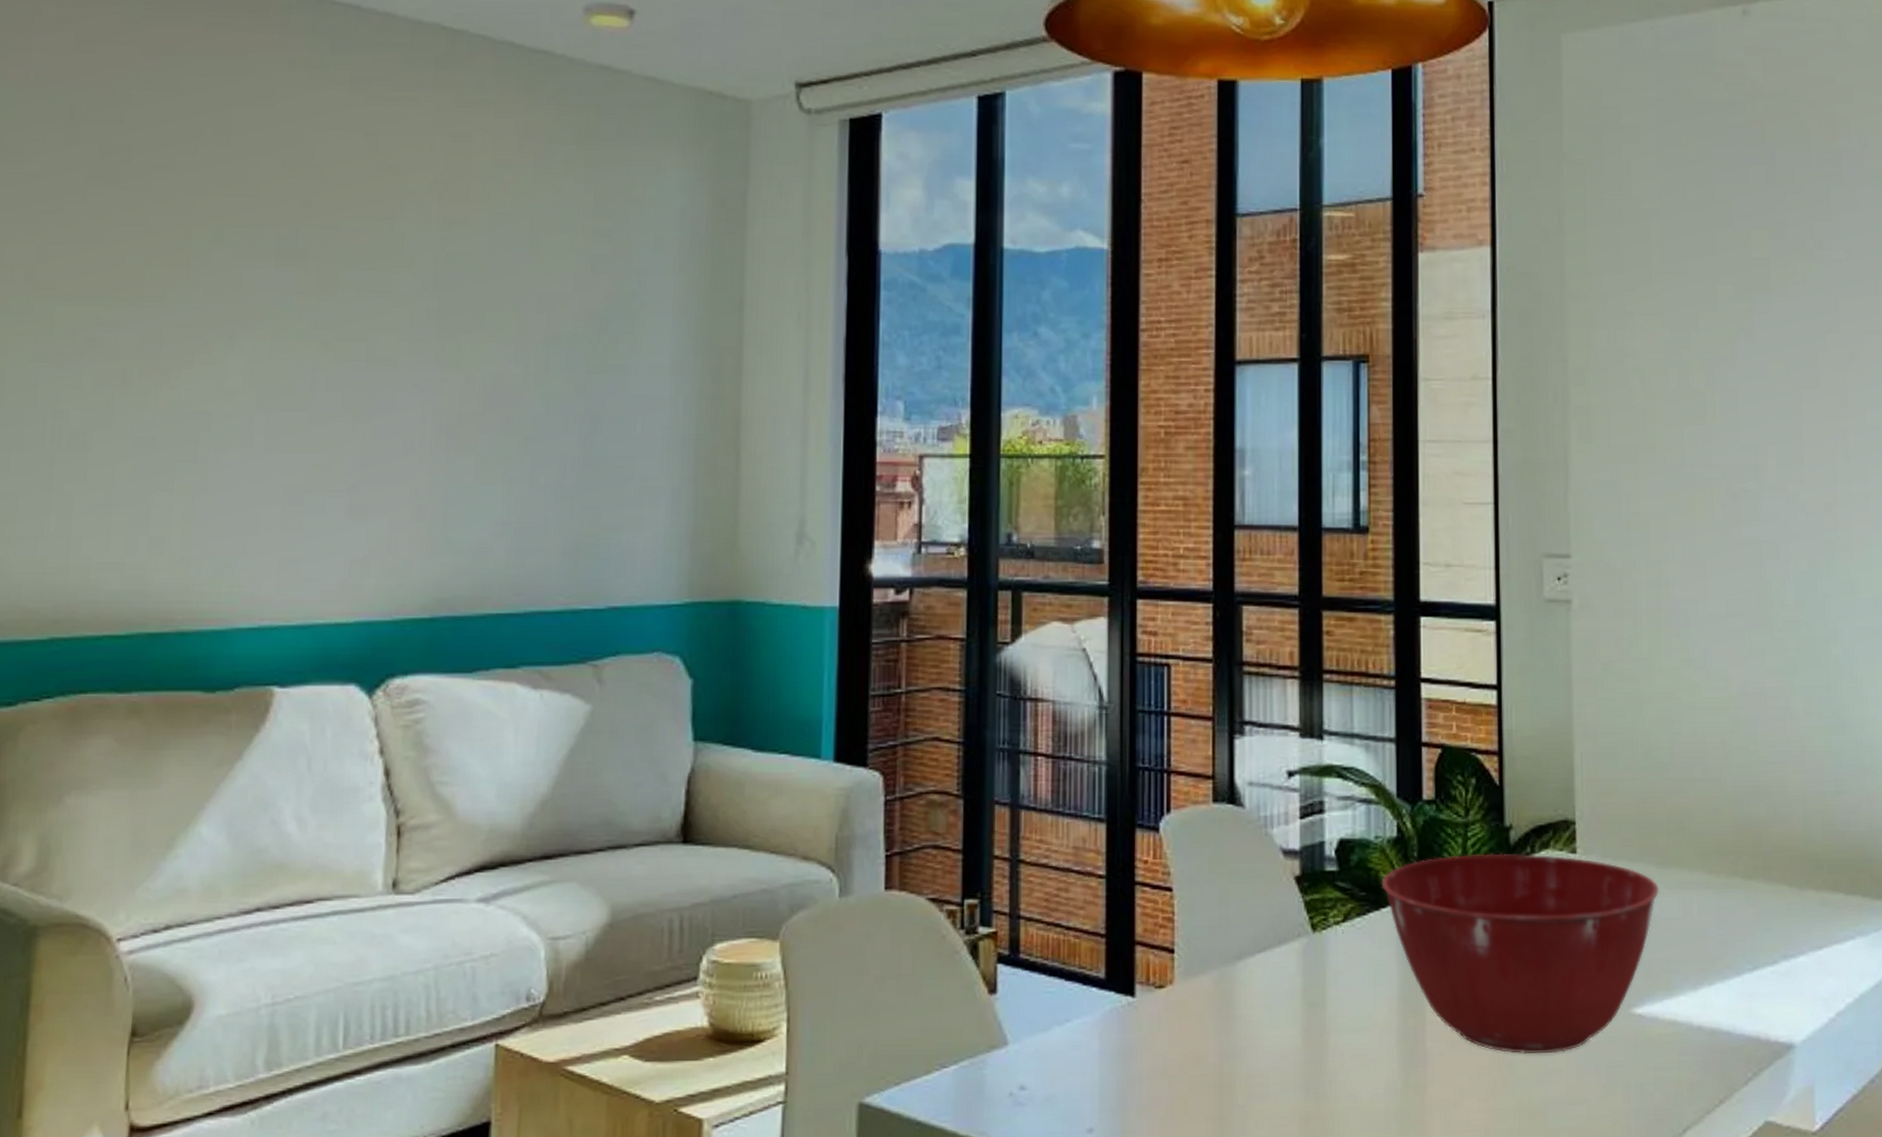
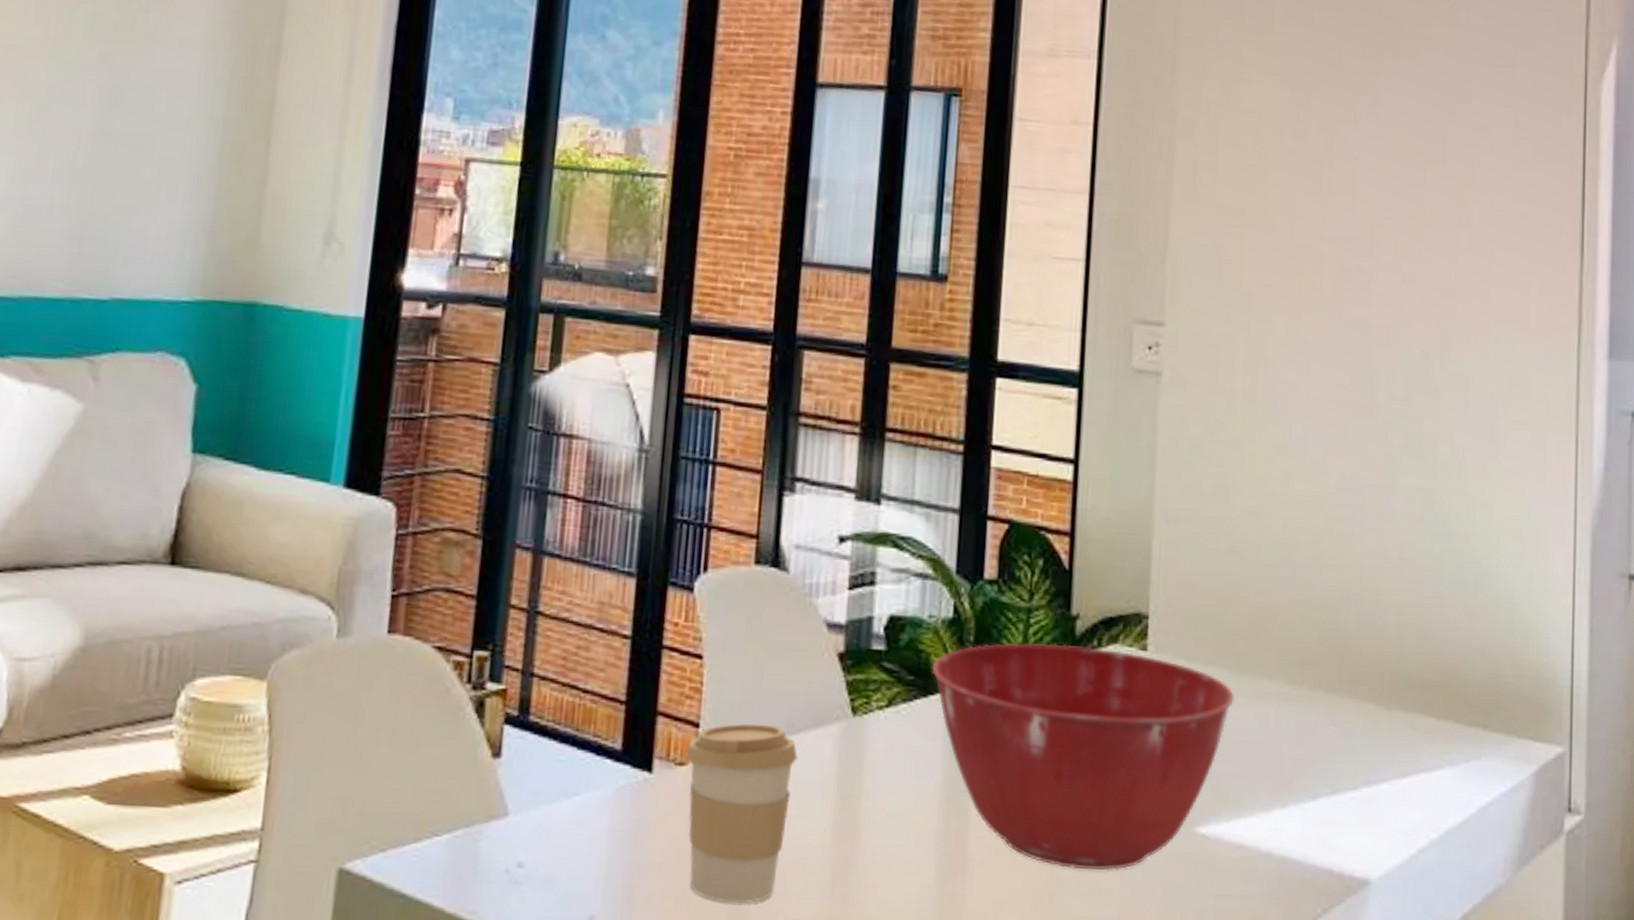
coffee cup: none [1164,945,1265,1108] -> present [686,723,798,904]

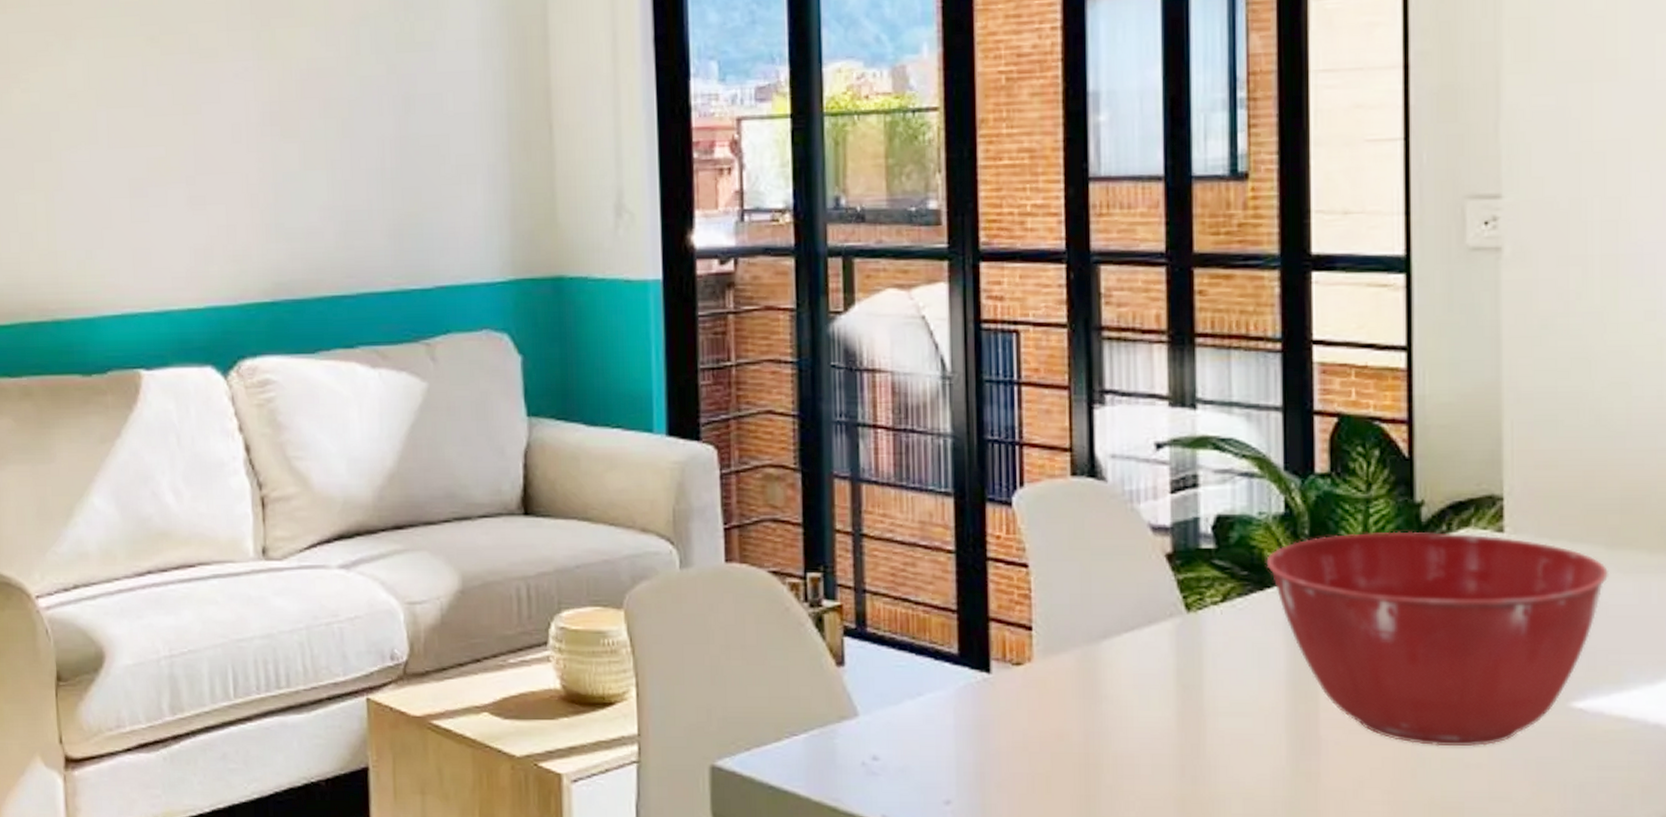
coffee cup: present [686,723,798,904] -> none [1022,624,1134,787]

